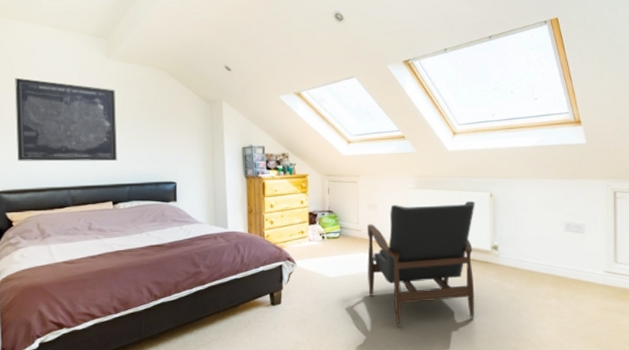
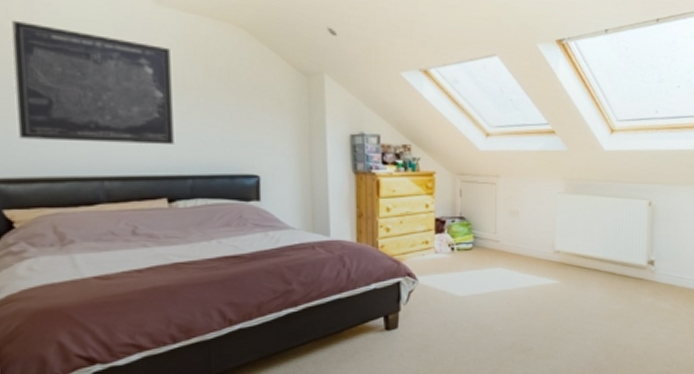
armchair: present [367,201,475,327] -> none [505,209,632,353]

